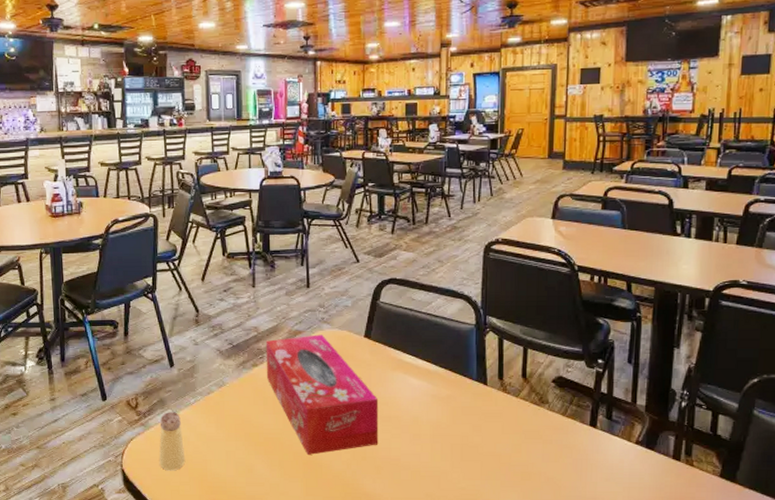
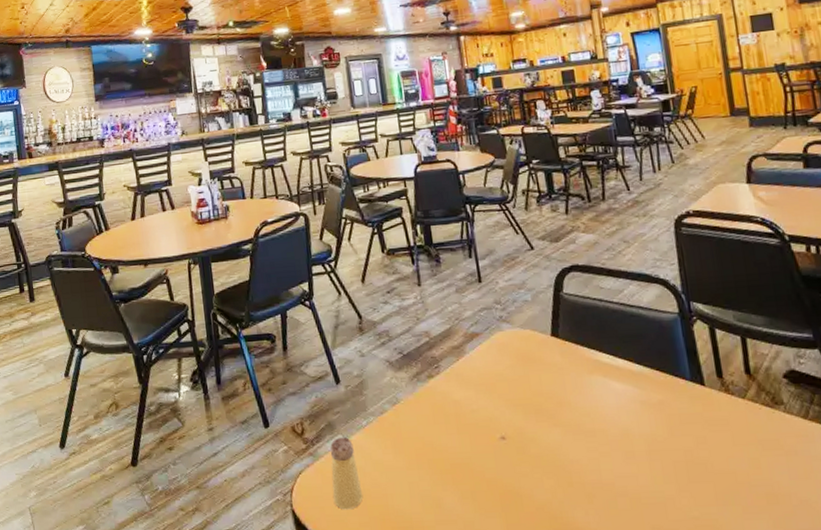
tissue box: present [265,334,379,455] -> none [439,335,586,483]

